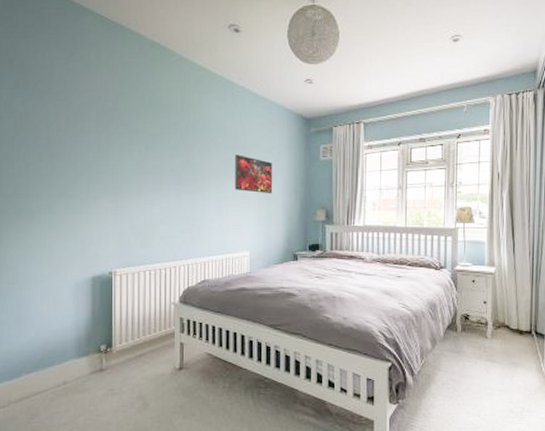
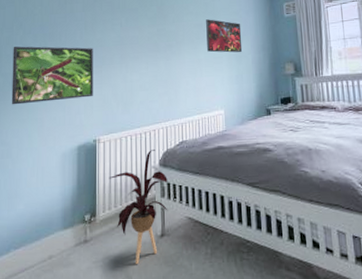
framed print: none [15,165,108,229] -> present [11,46,93,105]
house plant: none [125,285,187,393] -> present [108,148,168,264]

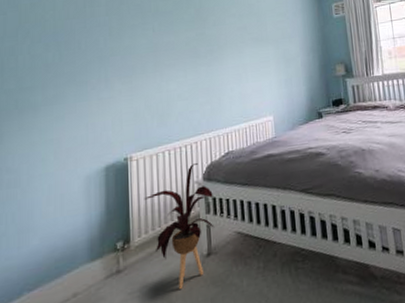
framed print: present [11,46,93,105] -> none [18,56,122,126]
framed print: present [206,19,243,53] -> none [250,21,291,56]

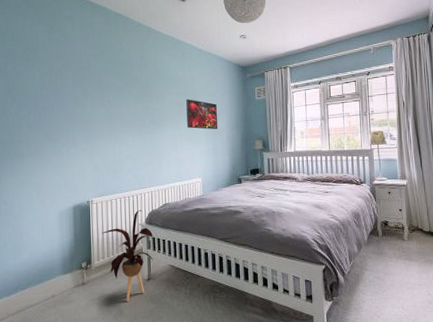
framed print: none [250,21,291,56] -> present [186,99,218,130]

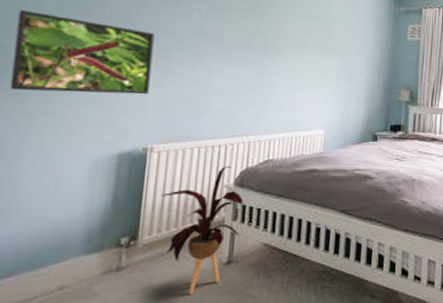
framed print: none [9,117,85,170] -> present [9,10,155,95]
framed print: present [186,99,218,130] -> none [313,26,358,71]

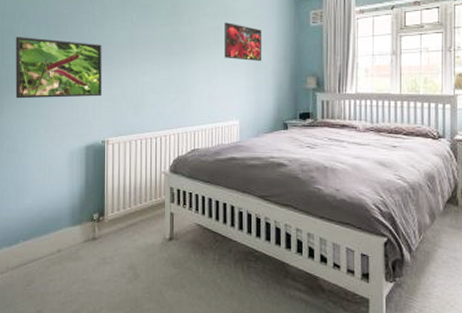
house plant: present [161,165,243,294] -> none [117,154,178,263]
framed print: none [313,26,358,71] -> present [224,22,263,62]

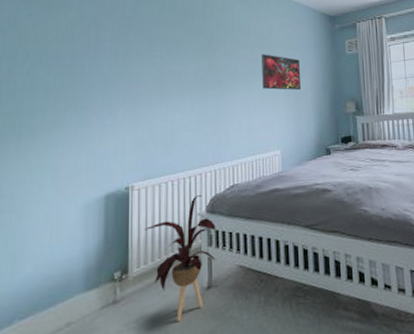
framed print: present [15,37,102,99] -> none [14,79,126,150]
house plant: none [117,154,178,263] -> present [144,194,216,321]

